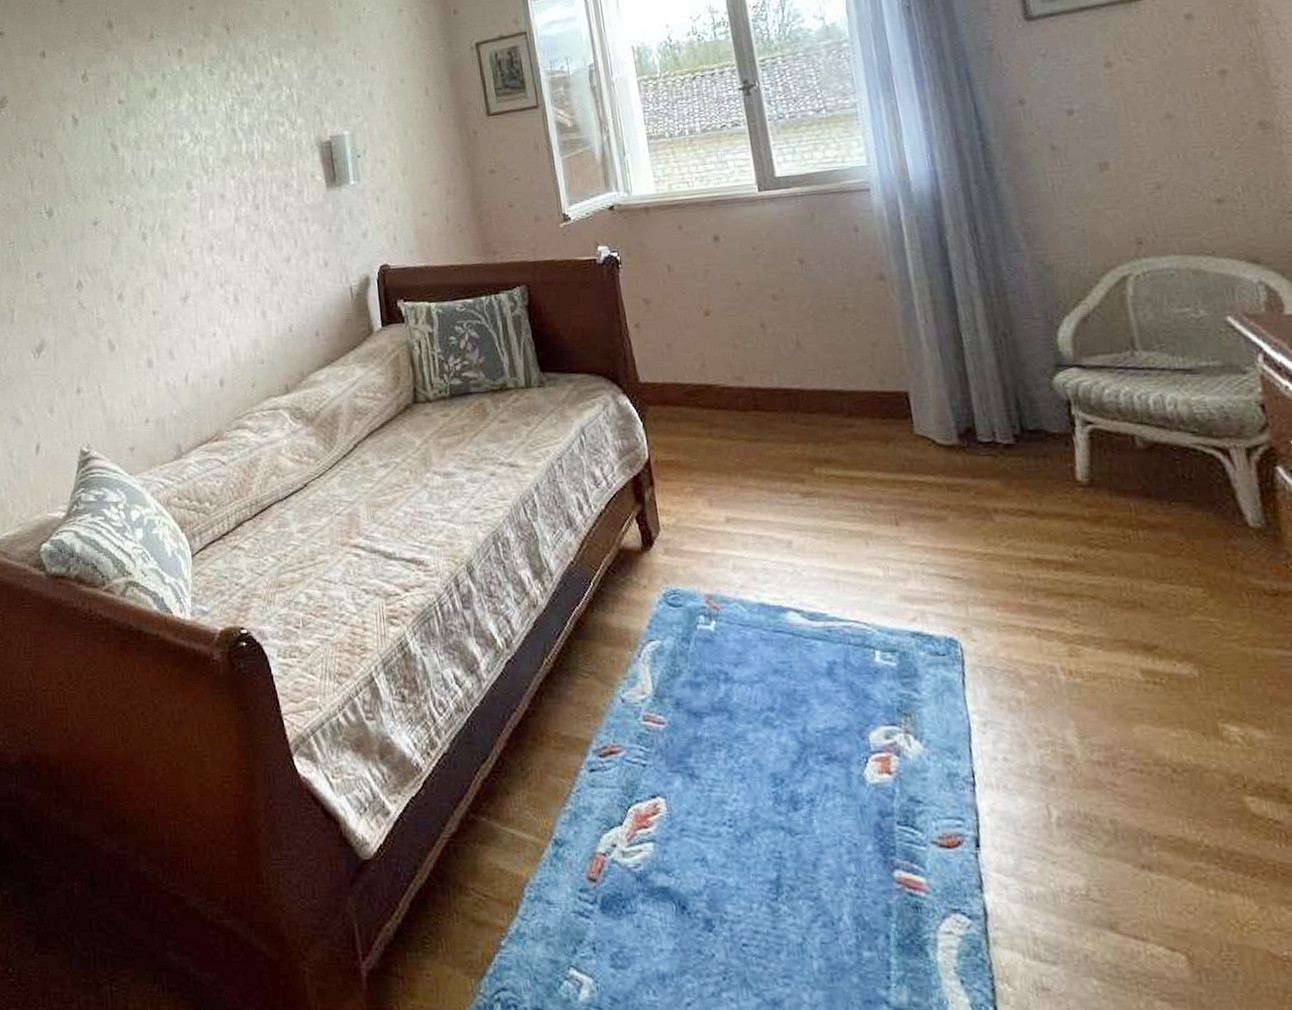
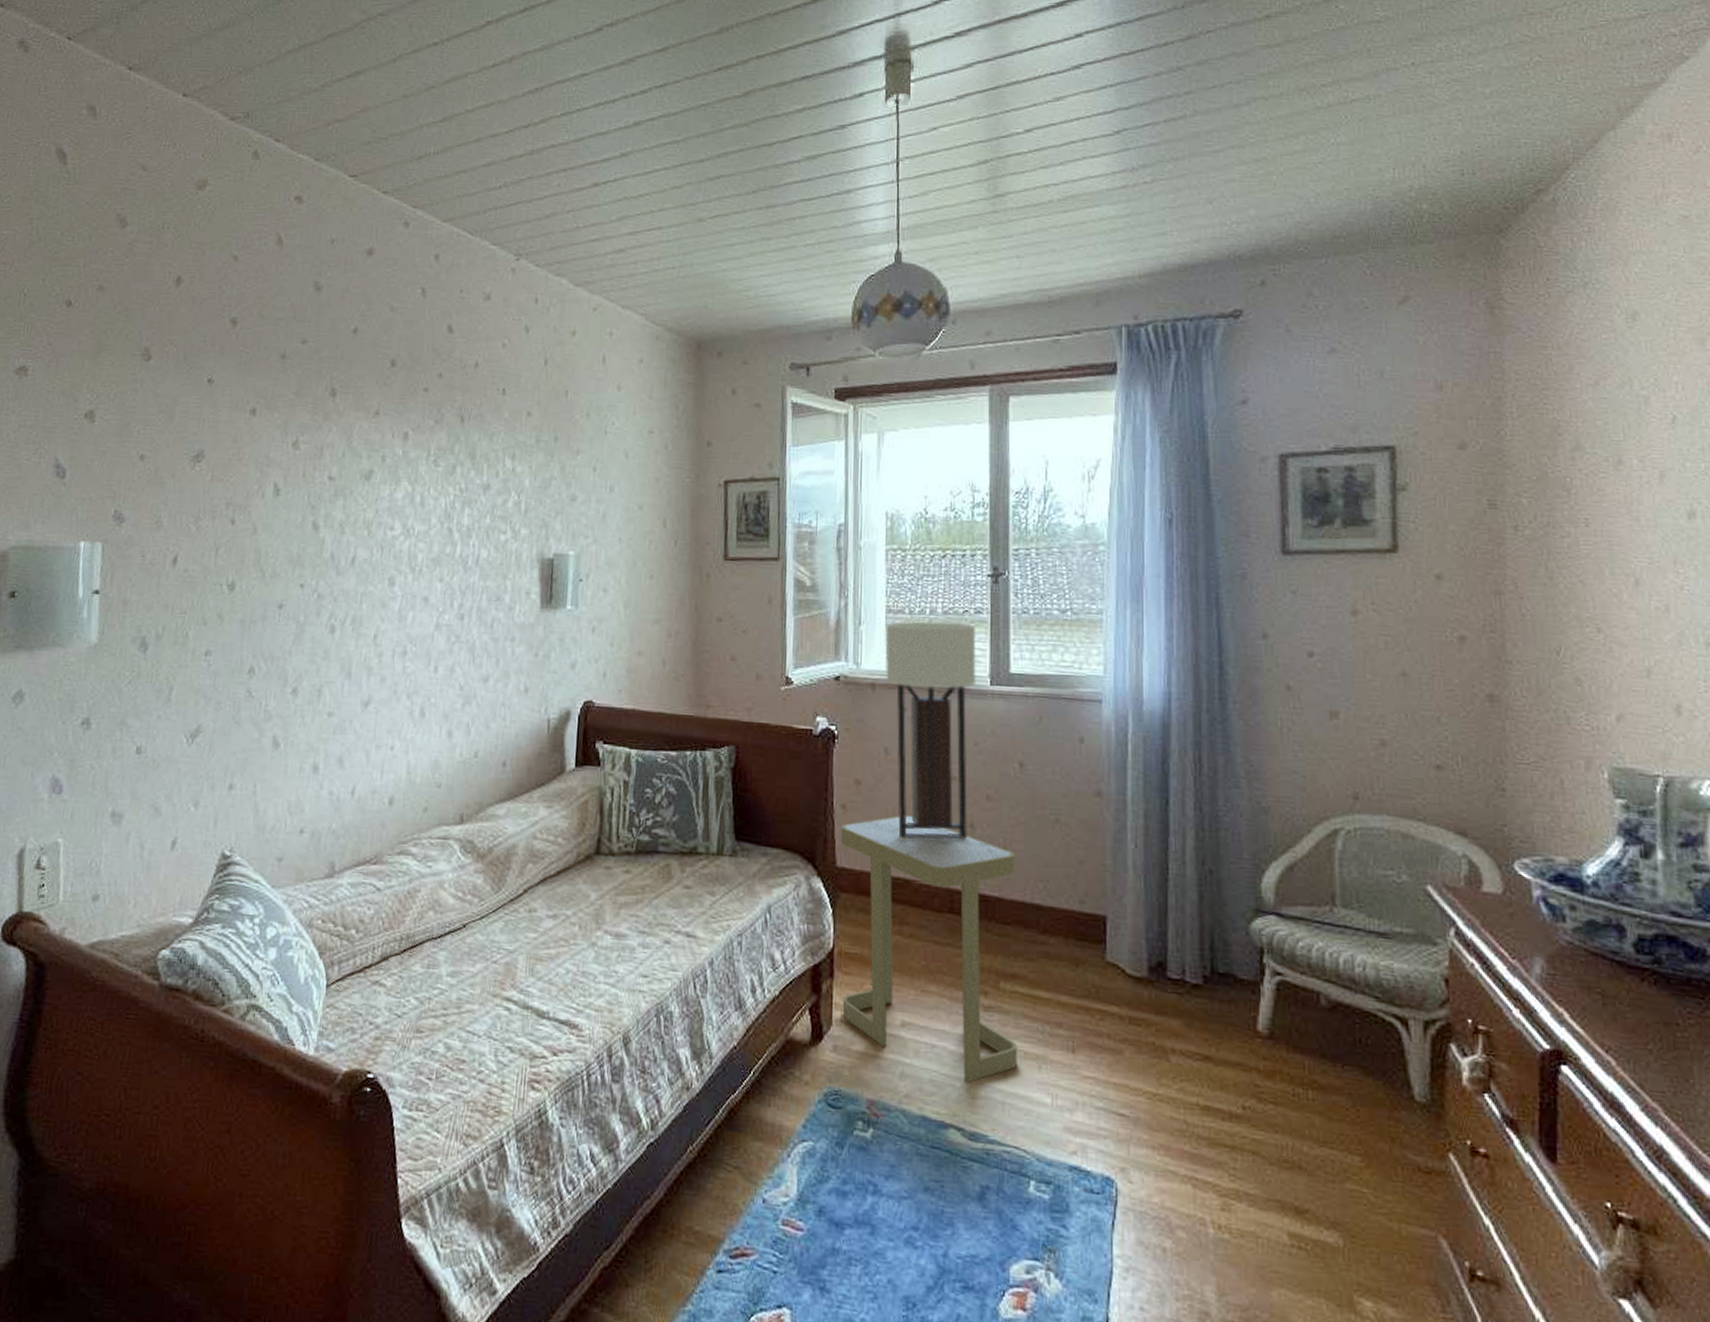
side table: none [637,324,844,566] -> present [840,814,1017,1082]
table lamp: none [648,137,761,347] -> present [885,620,976,839]

